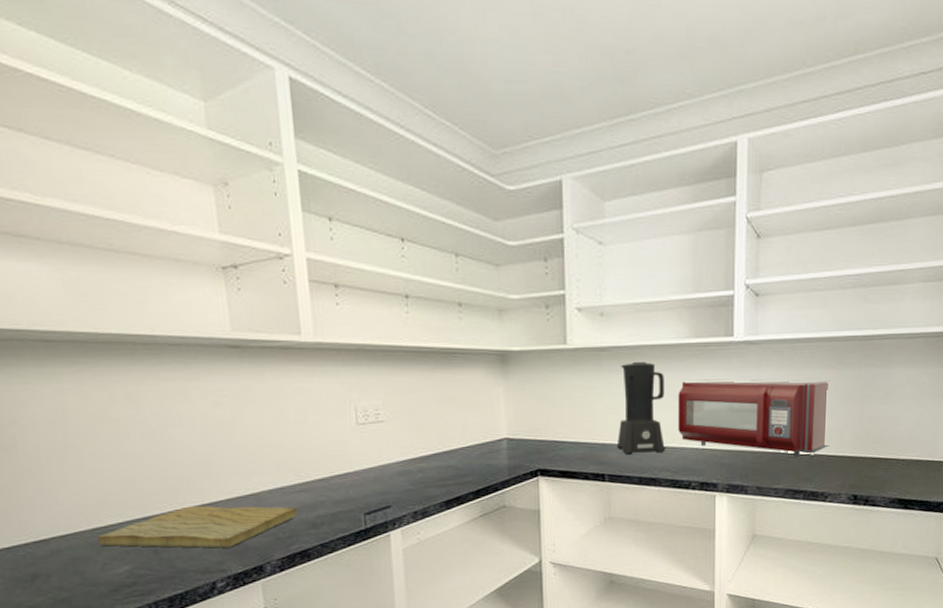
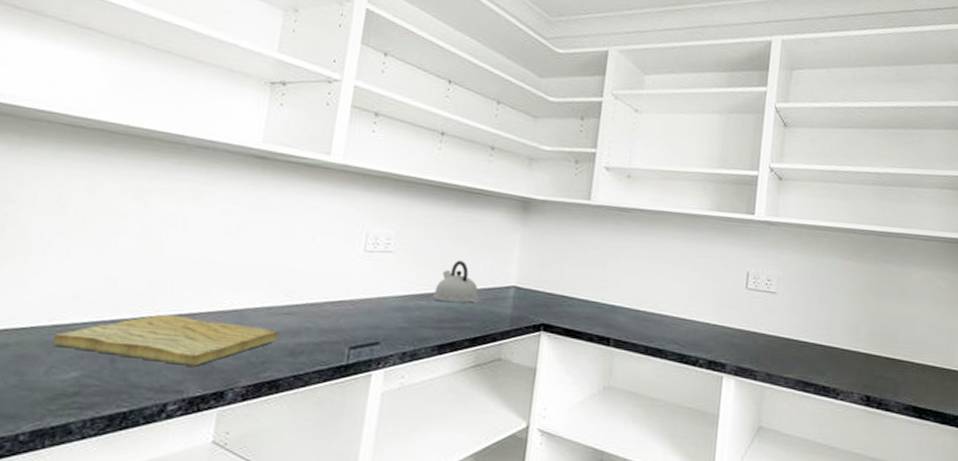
kettle: none [430,421,475,462] -> present [432,260,479,303]
blender: present [616,362,665,455] -> none [626,226,683,324]
microwave: present [678,379,831,457] -> none [691,252,848,347]

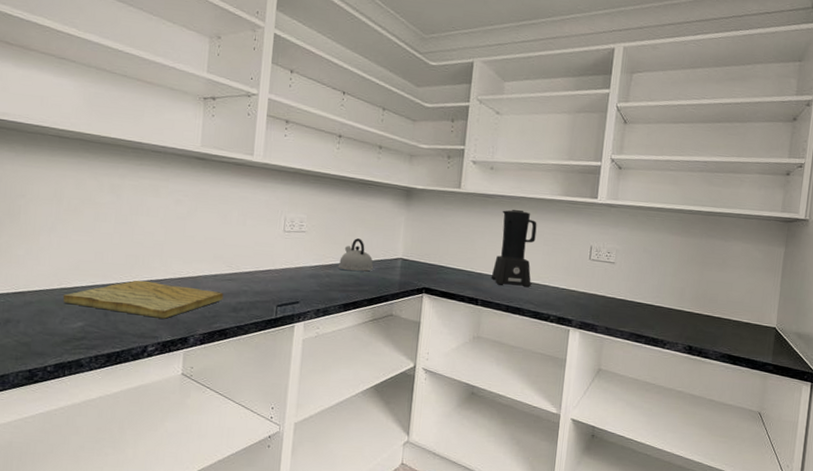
blender: none [626,226,683,324] -> present [491,209,537,288]

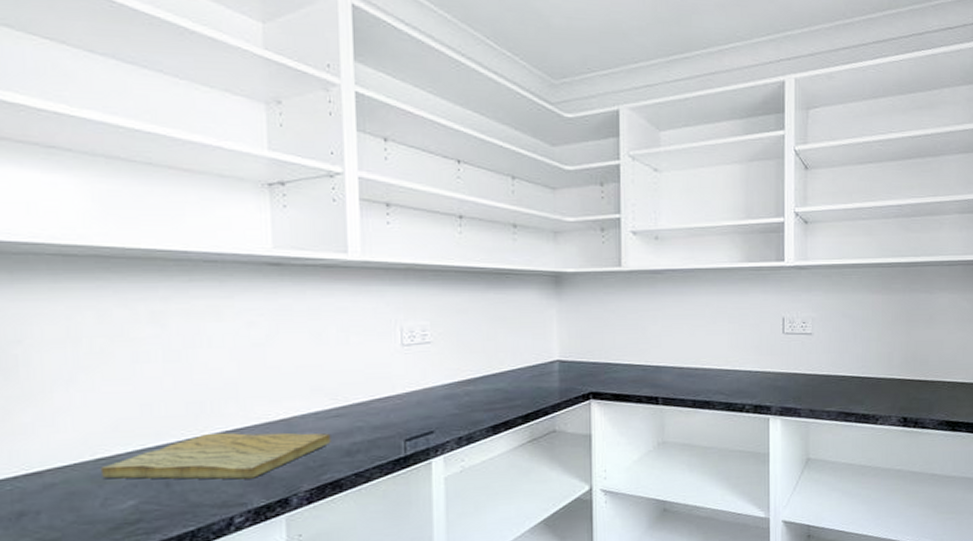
kettle: present [337,238,374,272] -> none [478,342,525,385]
blender: present [491,209,537,288] -> none [670,285,719,377]

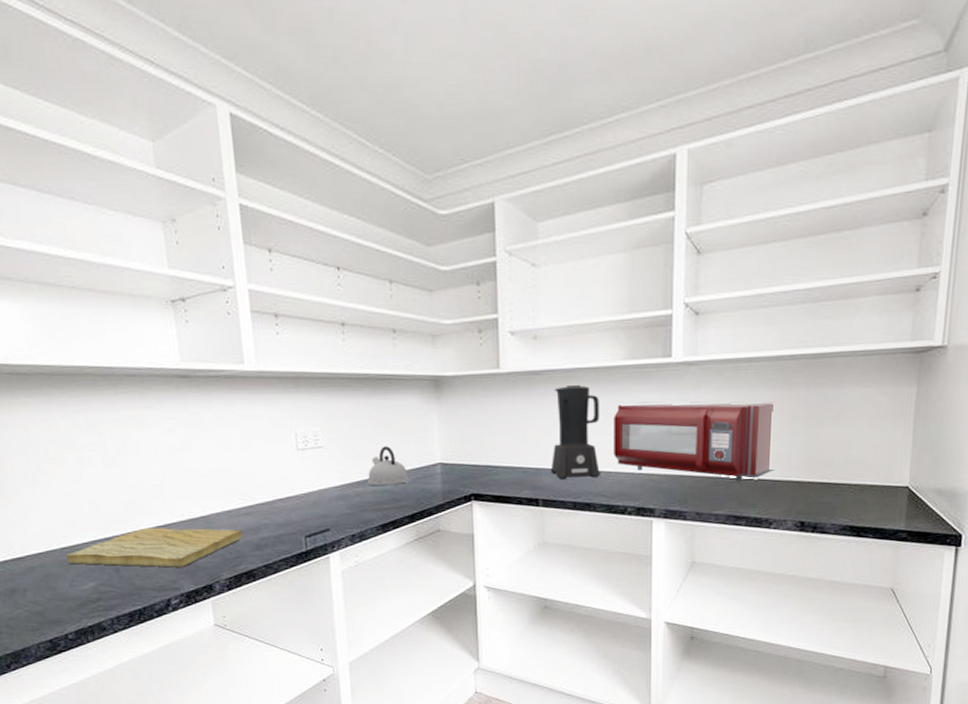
kettle: none [478,342,525,385] -> present [367,446,410,486]
blender: none [670,285,719,377] -> present [550,385,600,479]
microwave: none [732,302,879,380] -> present [614,401,776,482]

